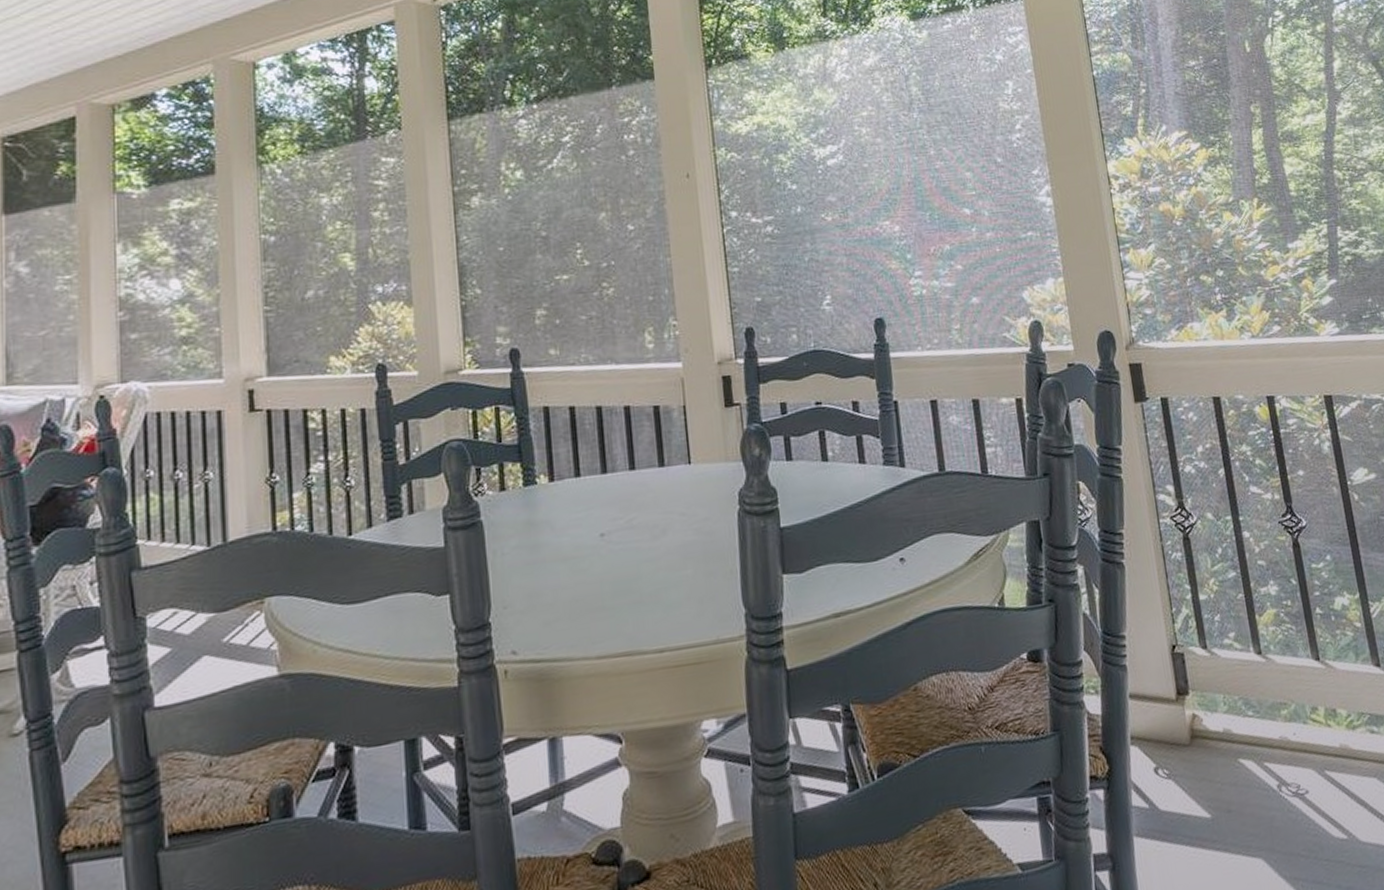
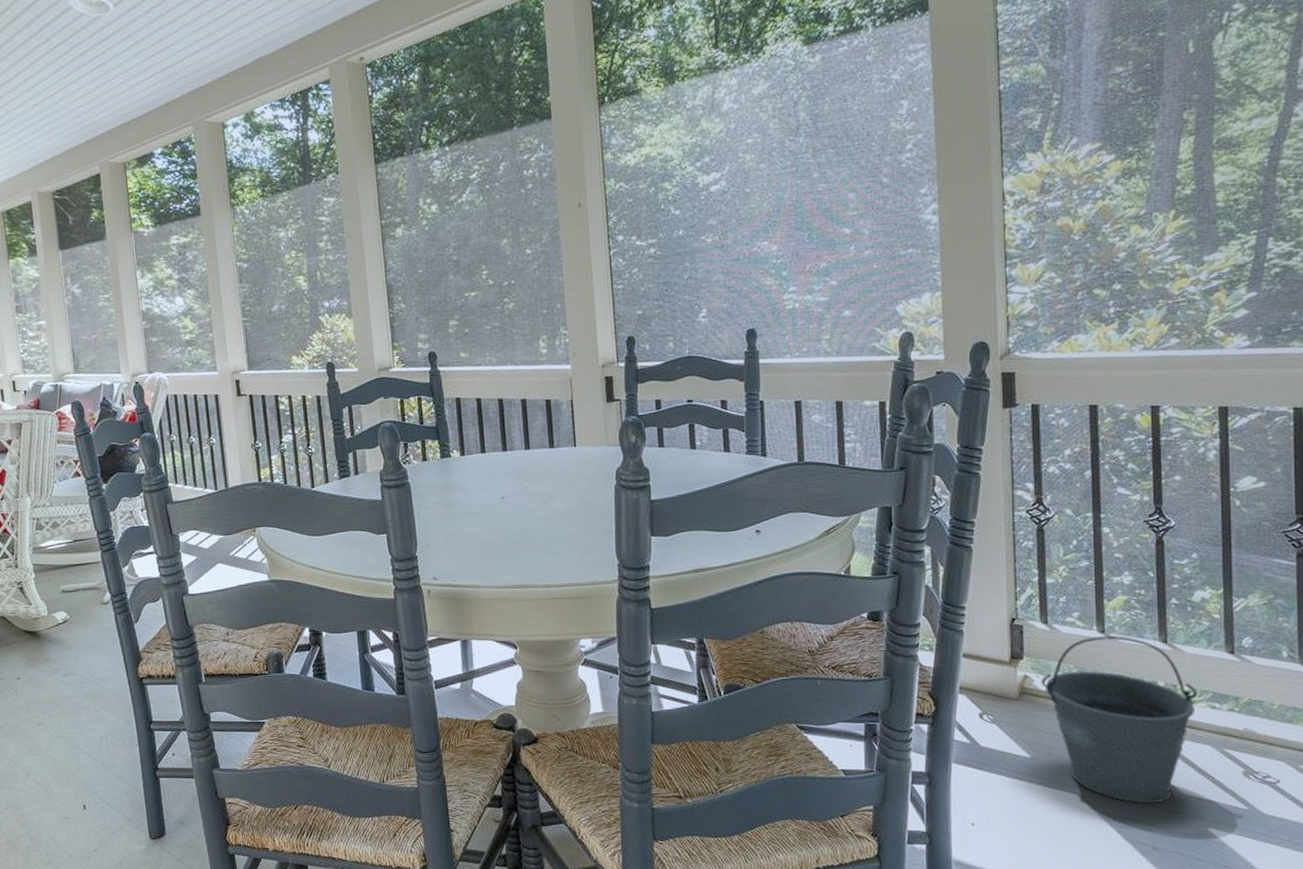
bucket: none [1209,656,1357,861] -> present [1041,636,1197,804]

